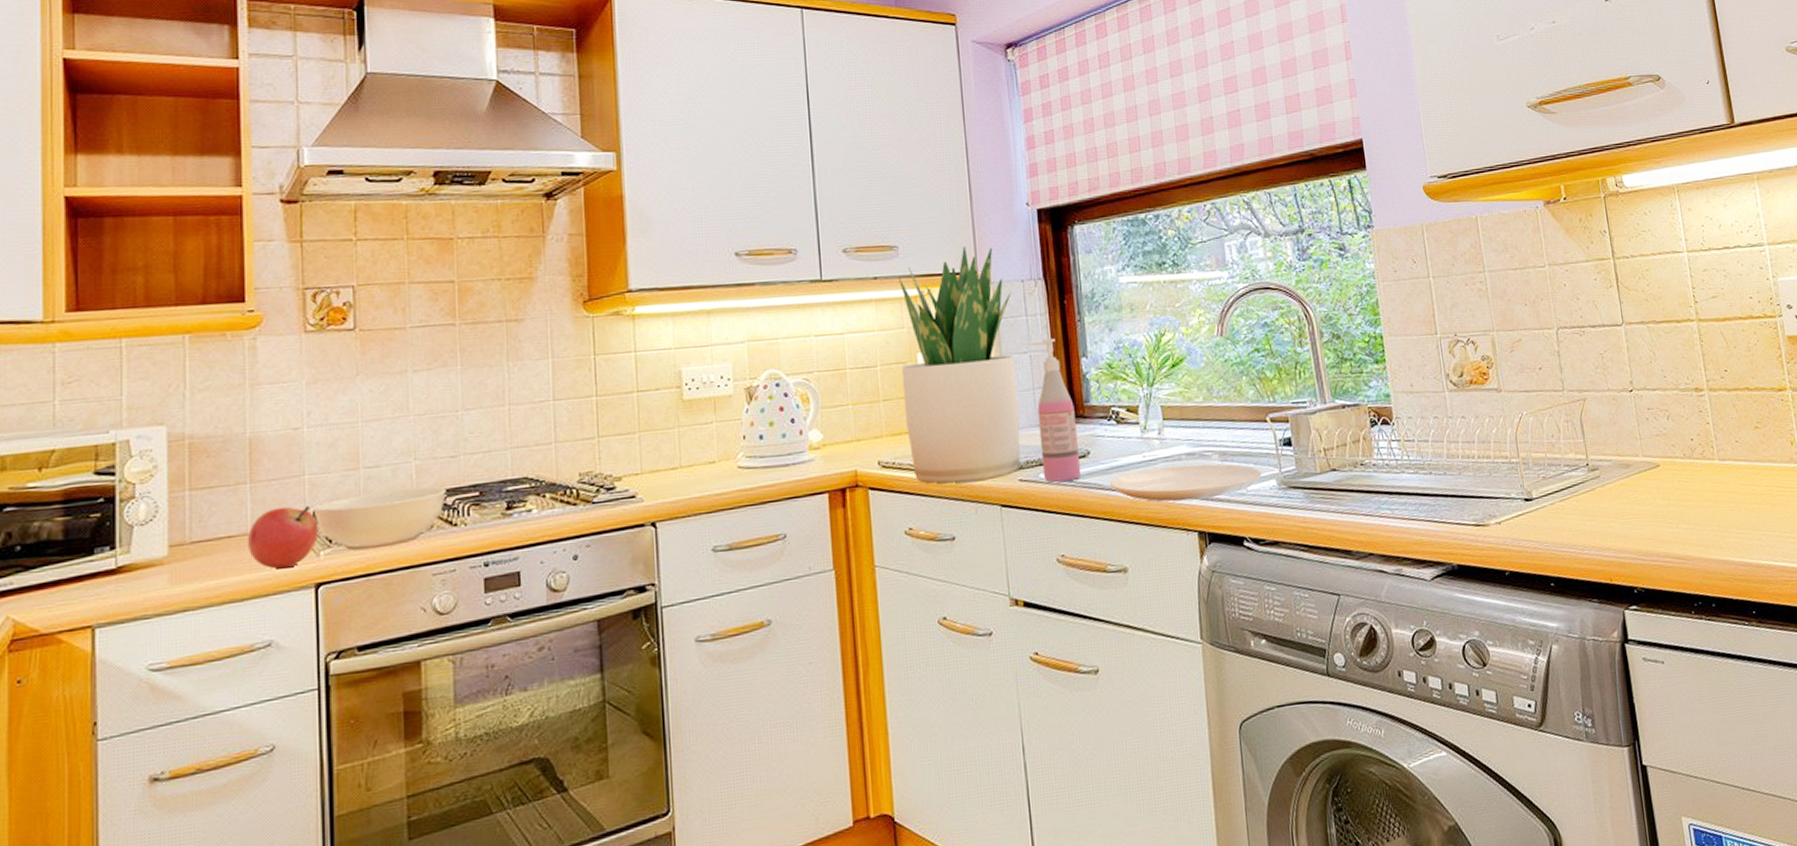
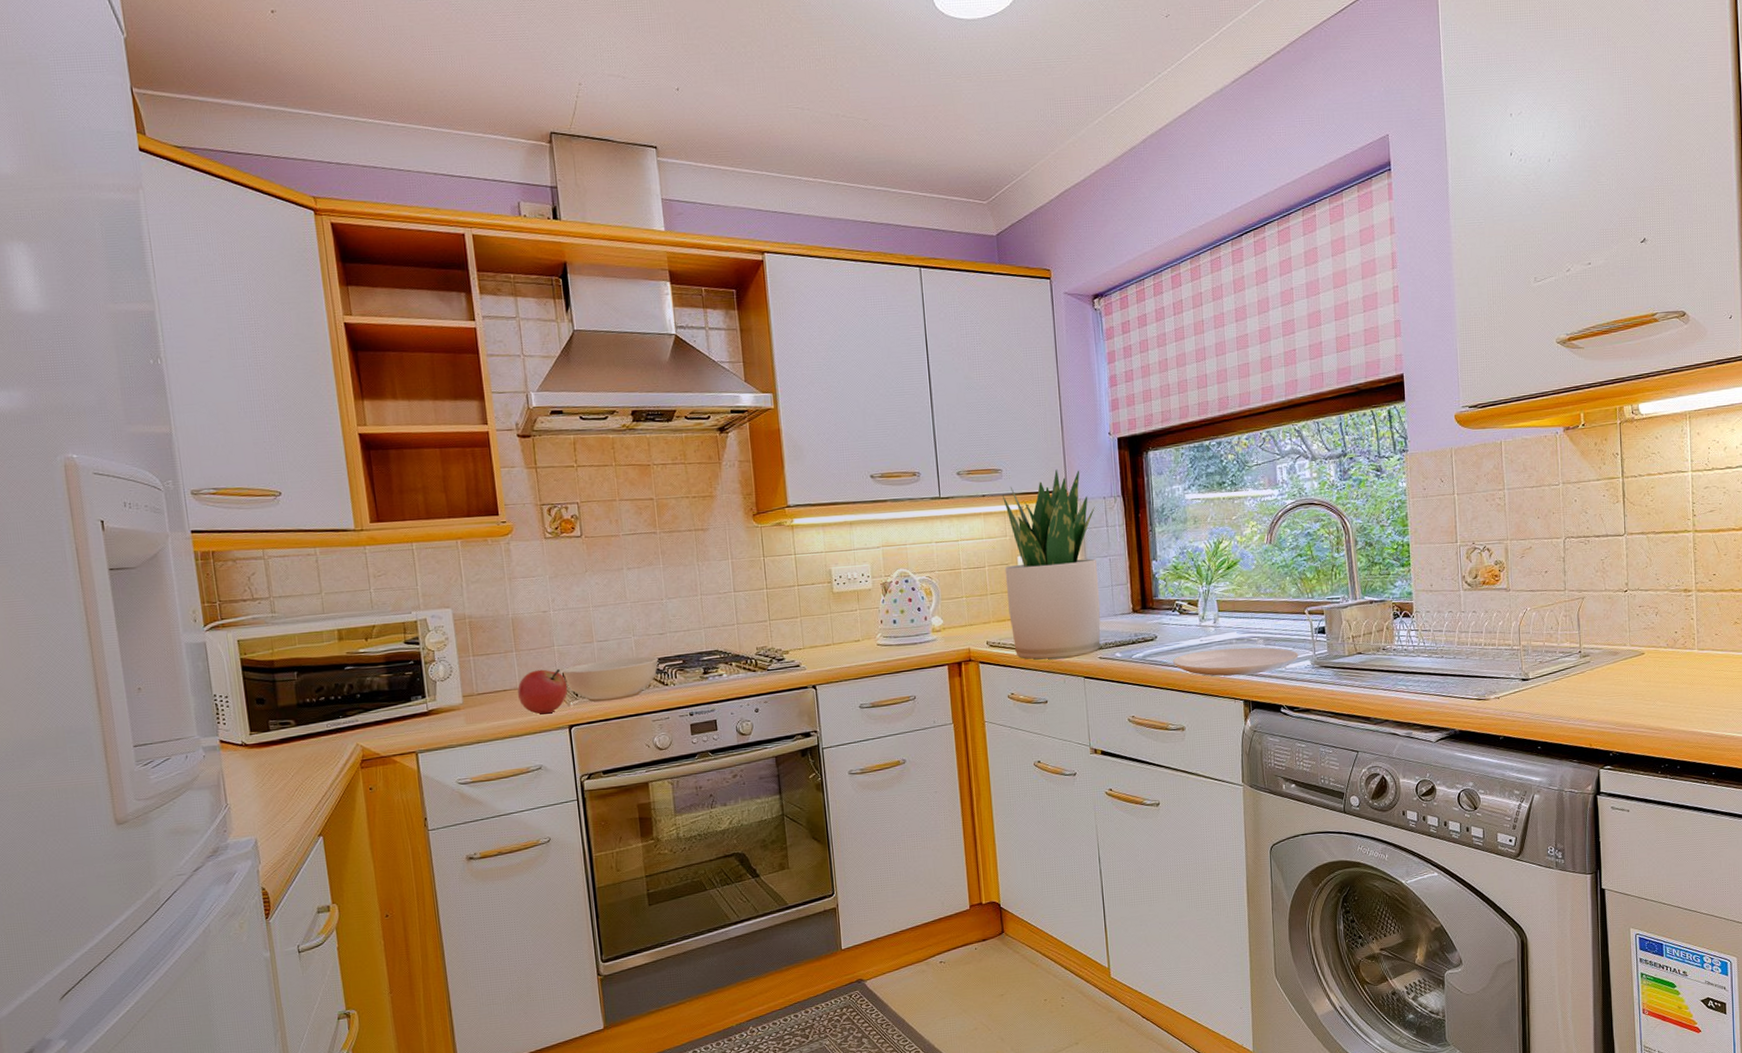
soap dispenser: present [1029,338,1082,482] -> none [1109,544,1150,660]

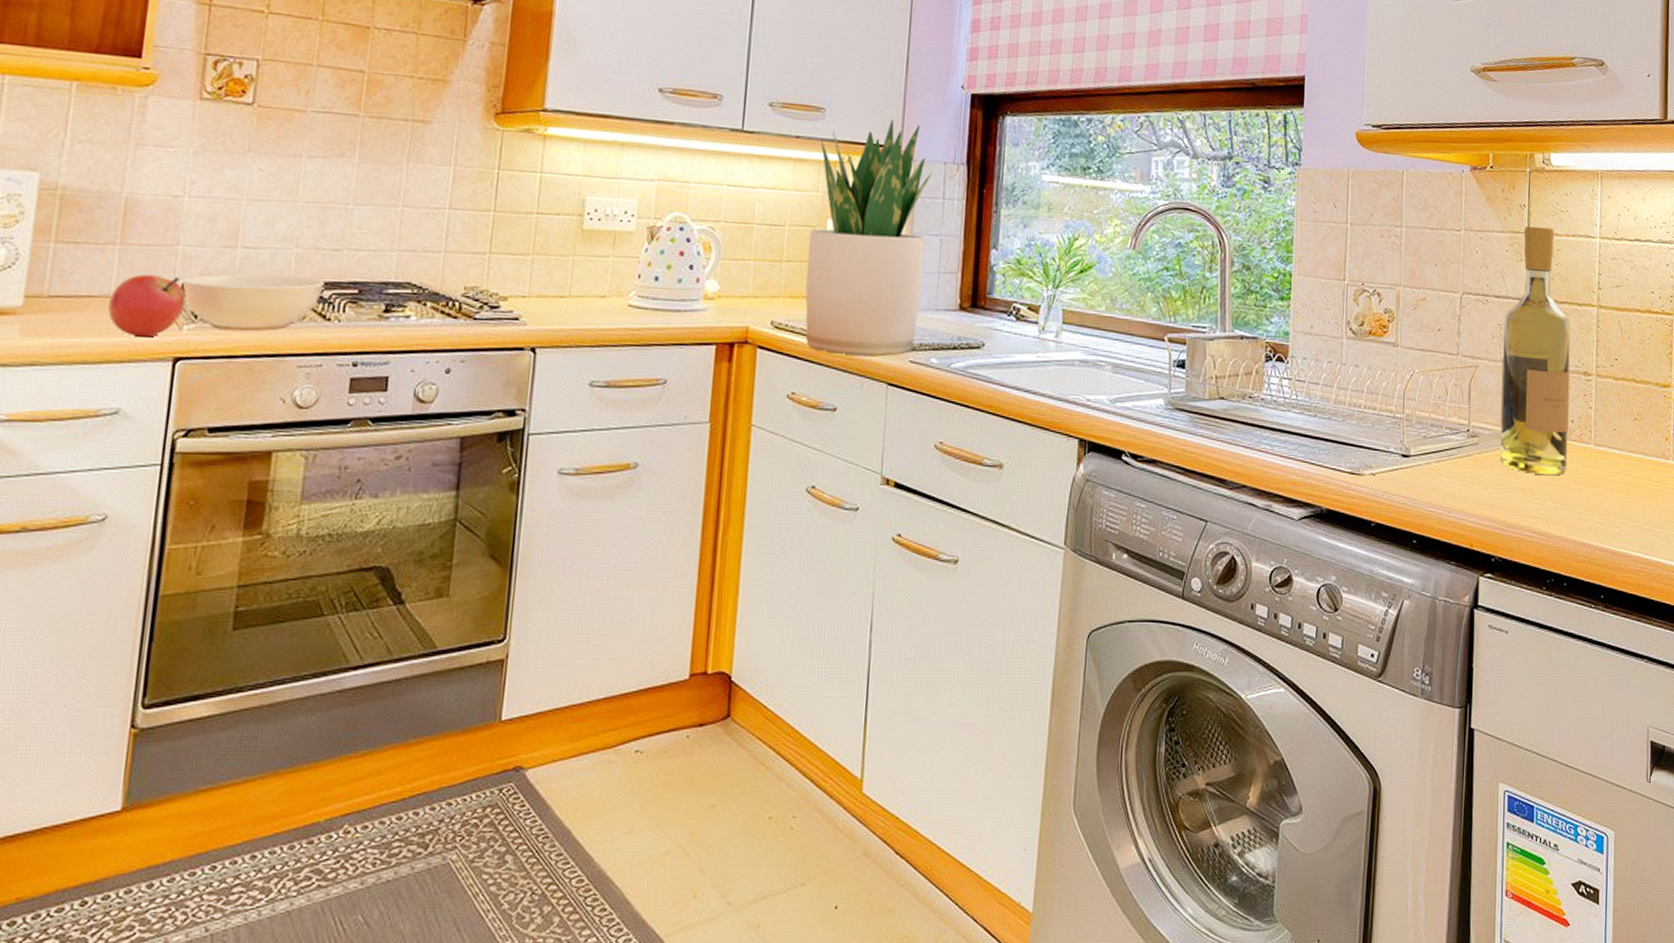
plate: present [1172,647,1299,676] -> none [999,369,1151,408]
bottle: none [1605,469,1674,681] -> present [1499,226,1571,476]

